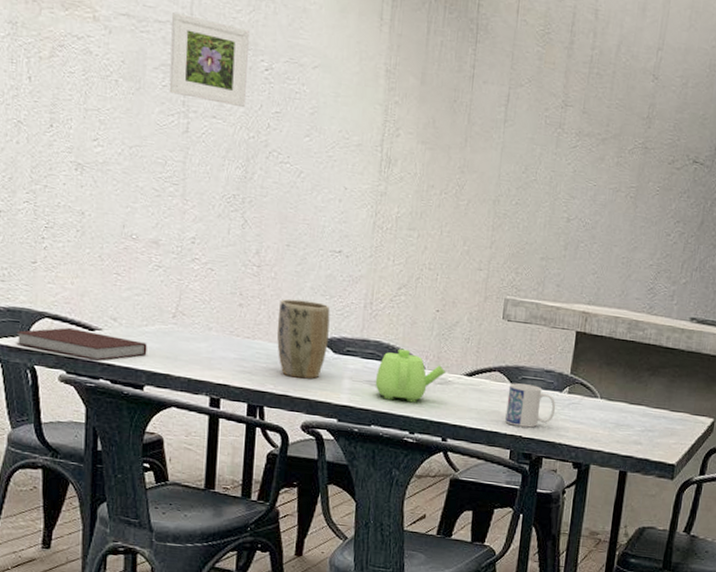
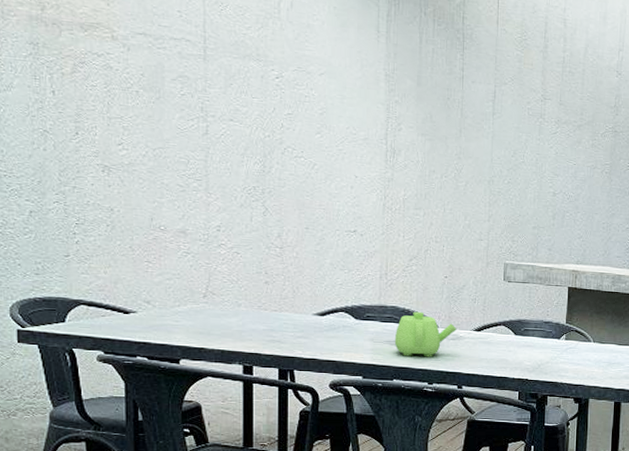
notebook: present [16,327,147,361] -> none [53,312,181,340]
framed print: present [169,11,249,107] -> none [187,30,260,110]
plant pot: present [276,299,330,379] -> none [301,274,349,343]
mug: present [505,383,556,428] -> none [512,334,556,371]

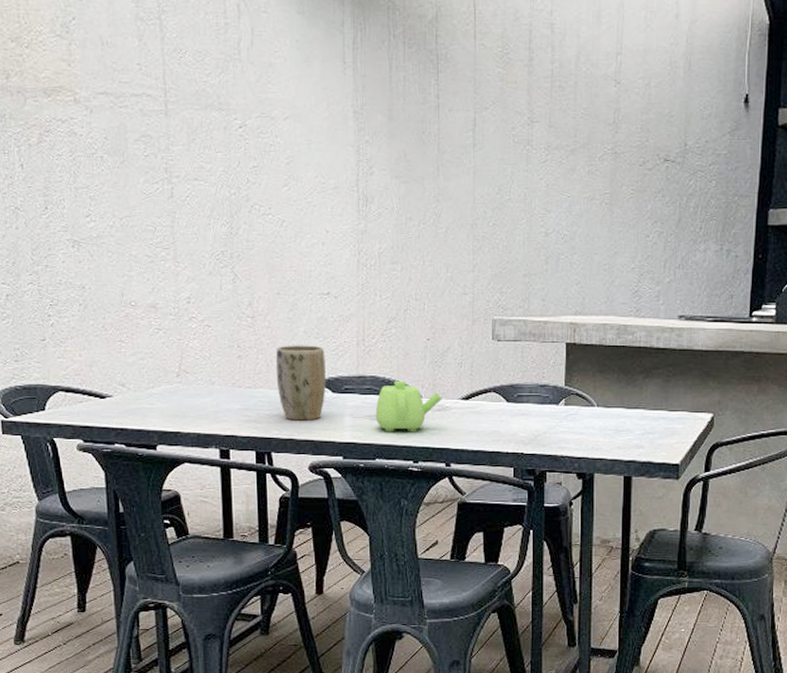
plant pot: none [301,274,349,343] -> present [276,345,326,421]

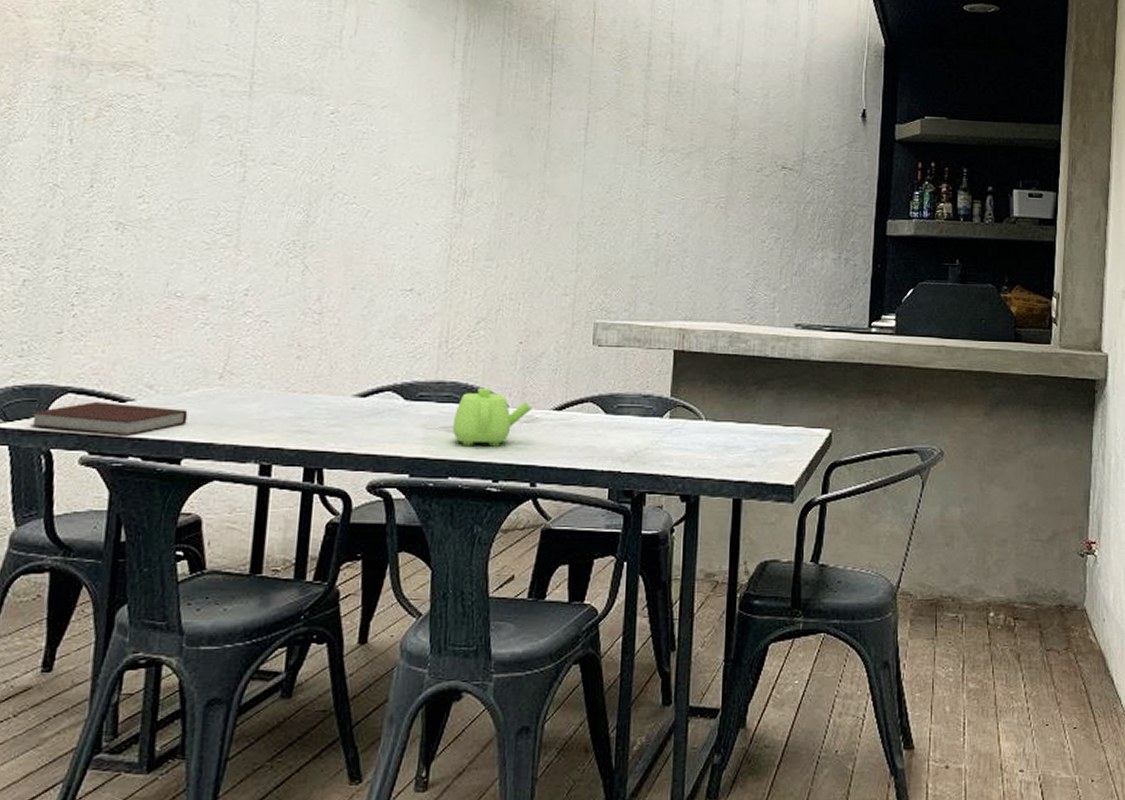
notebook: none [34,398,156,426] -> present [30,401,188,436]
plant pot: present [276,345,326,421] -> none [339,345,401,432]

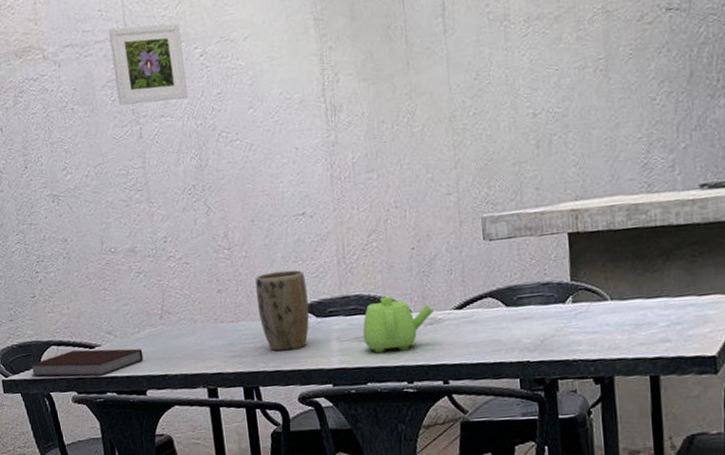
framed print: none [225,64,314,151] -> present [109,23,189,106]
plant pot: none [339,345,401,432] -> present [255,269,310,352]

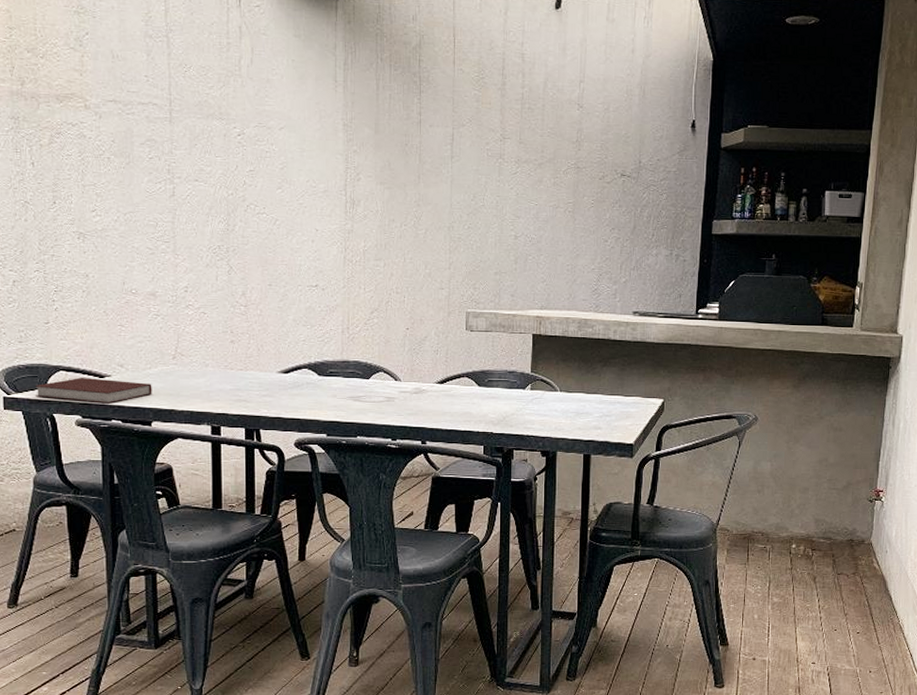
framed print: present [109,23,189,106] -> none [154,93,224,169]
plant pot: present [255,269,310,352] -> none [266,331,312,401]
teapot: present [362,296,434,354] -> none [357,365,419,413]

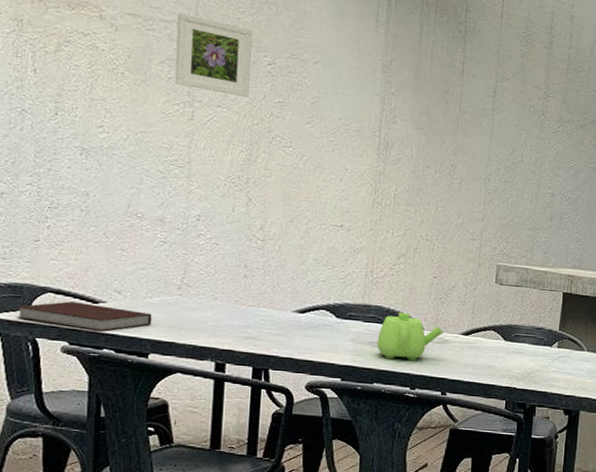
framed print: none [154,93,224,169] -> present [174,12,253,97]
teapot: none [357,365,419,413] -> present [376,312,443,361]

